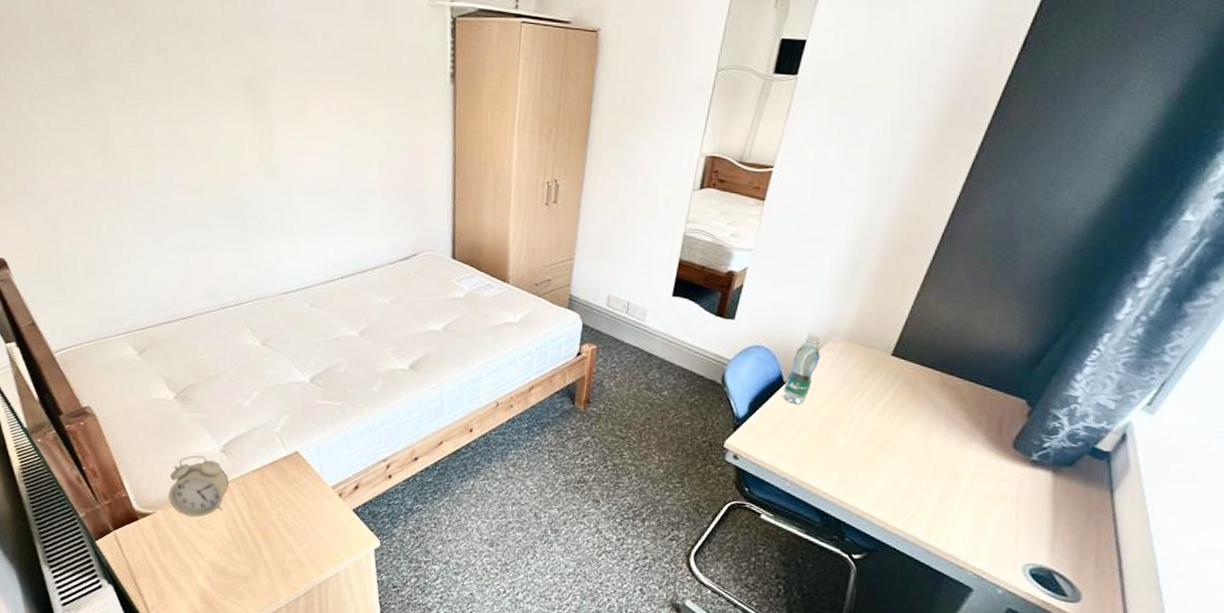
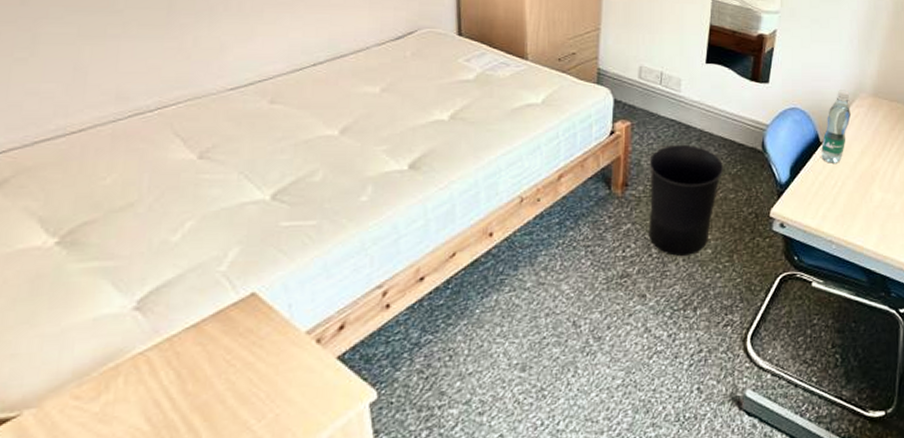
alarm clock: present [168,455,230,517] -> none [43,320,148,412]
waste bin: none [605,370,682,472] -> present [648,144,724,256]

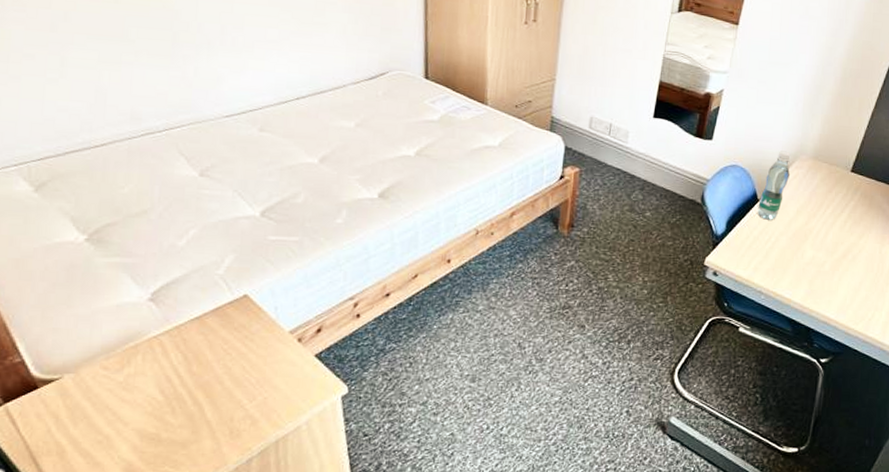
waste bin: present [648,144,724,256] -> none [590,192,664,294]

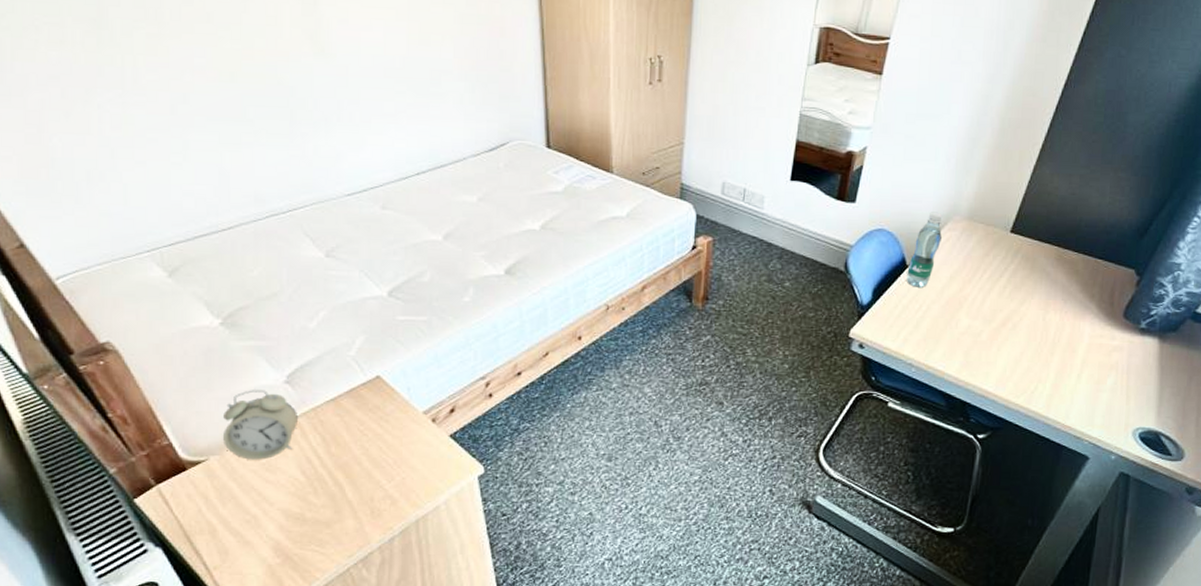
alarm clock: none [78,307,161,380] -> present [222,390,299,461]

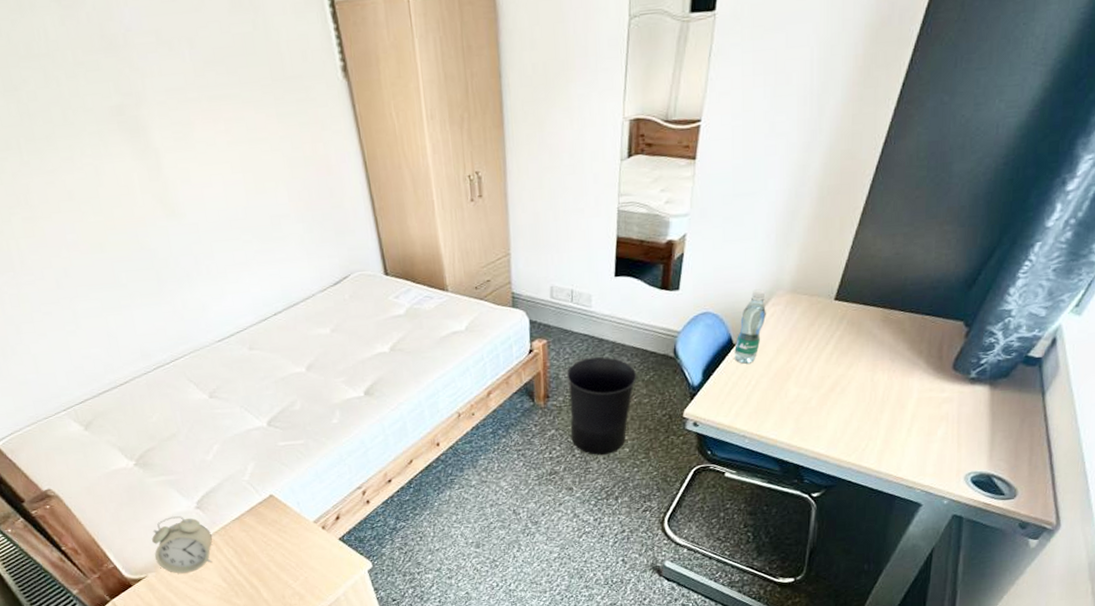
waste bin: none [727,261,805,369] -> present [566,356,637,455]

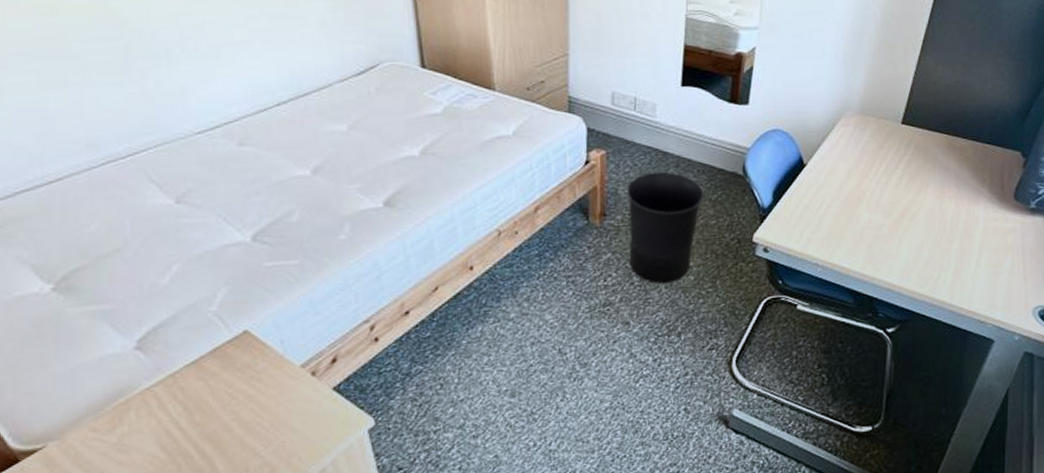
alarm clock: present [152,516,213,575] -> none [62,360,154,443]
bottle: present [734,289,766,364] -> none [805,108,836,186]

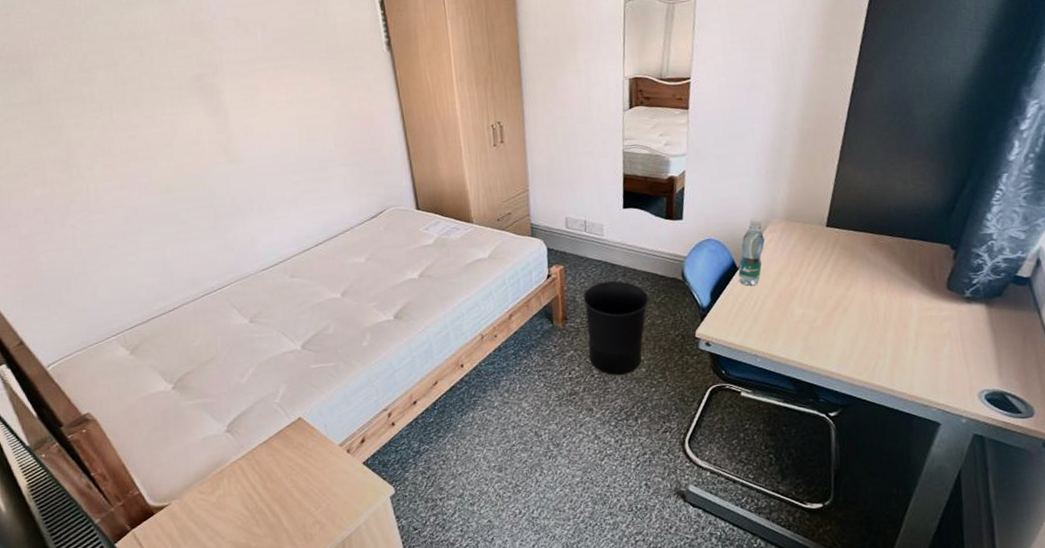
bottle: none [805,108,836,186] -> present [738,218,765,286]

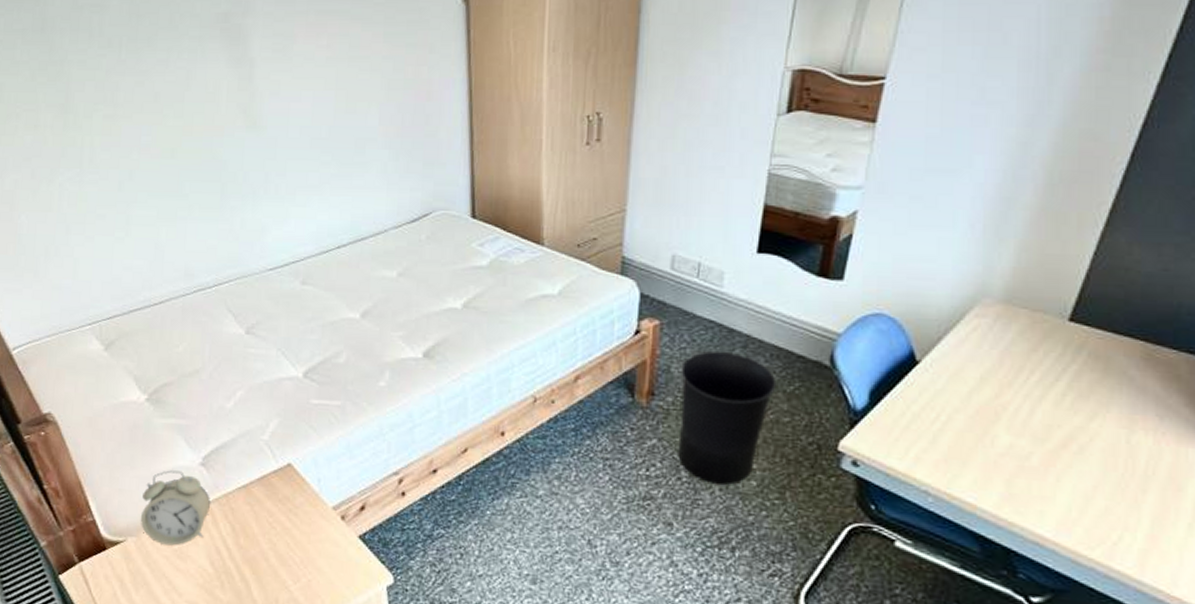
alarm clock: none [180,440,239,502] -> present [140,470,211,546]
bottle: present [738,218,765,286] -> none [917,292,966,391]

